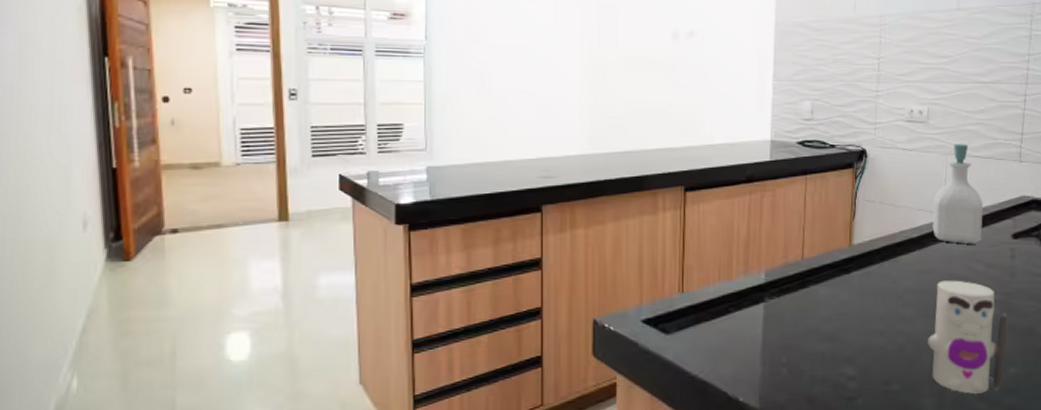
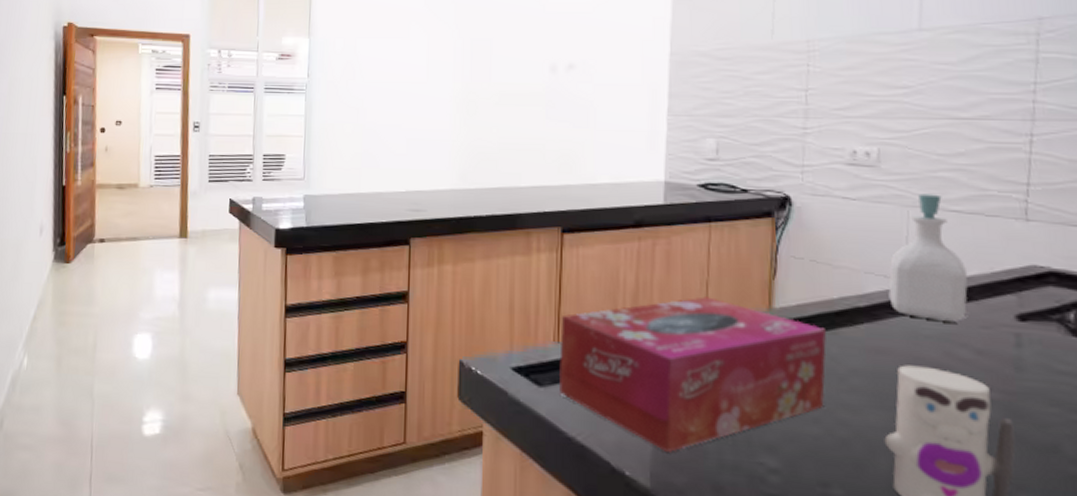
tissue box: none [684,240,890,377] -> present [559,297,827,453]

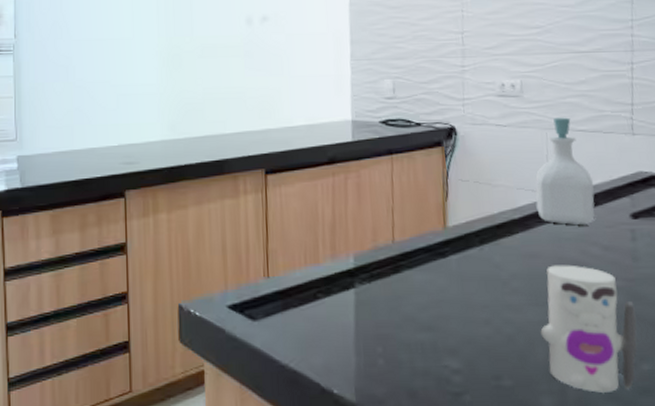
tissue box: present [559,297,827,453] -> none [269,222,493,368]

